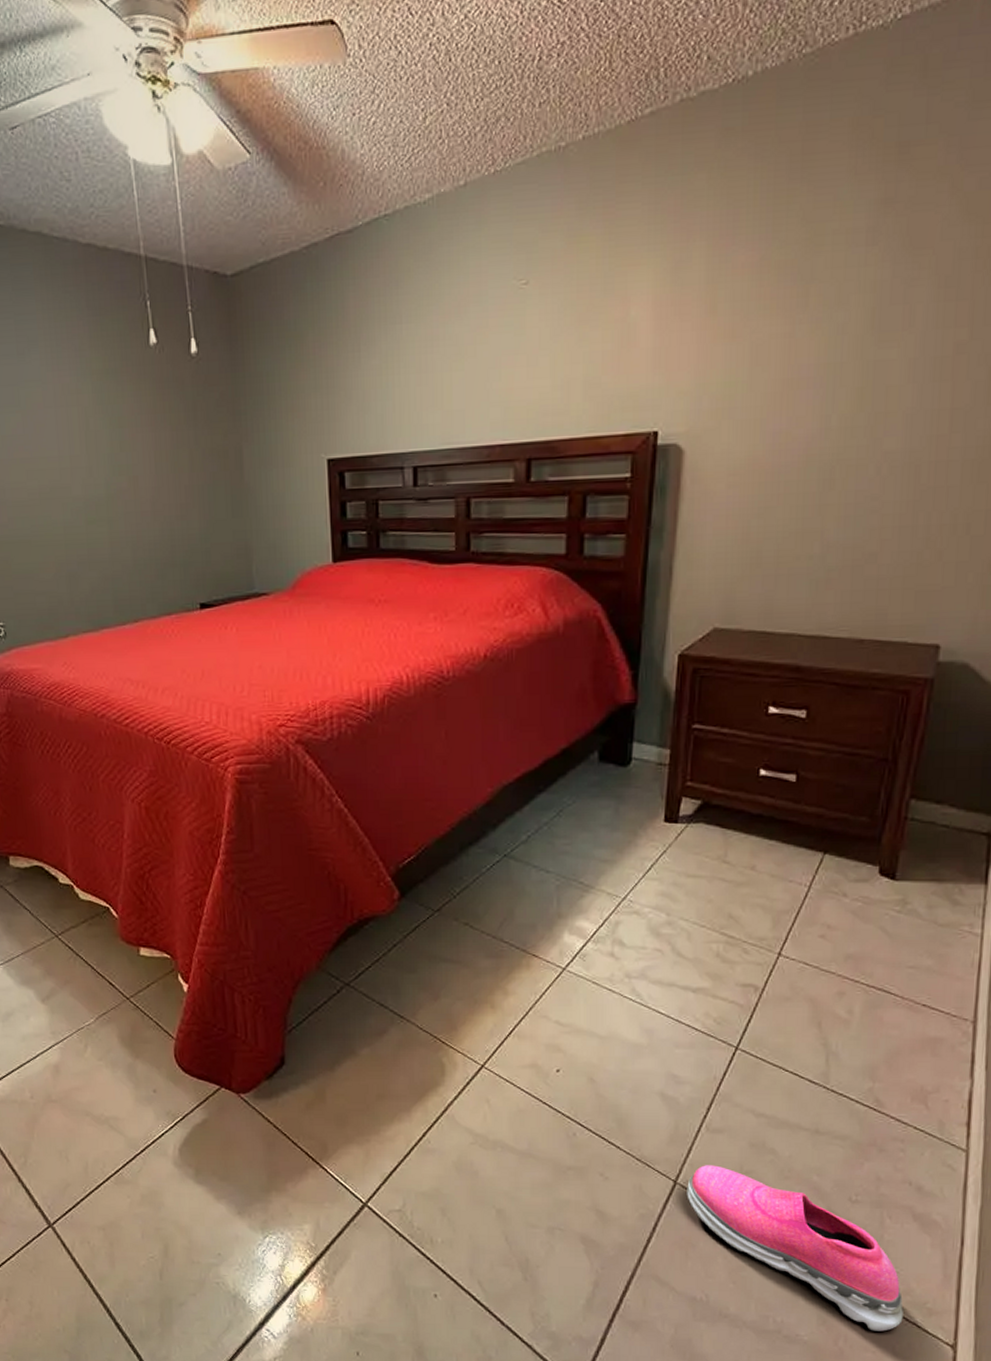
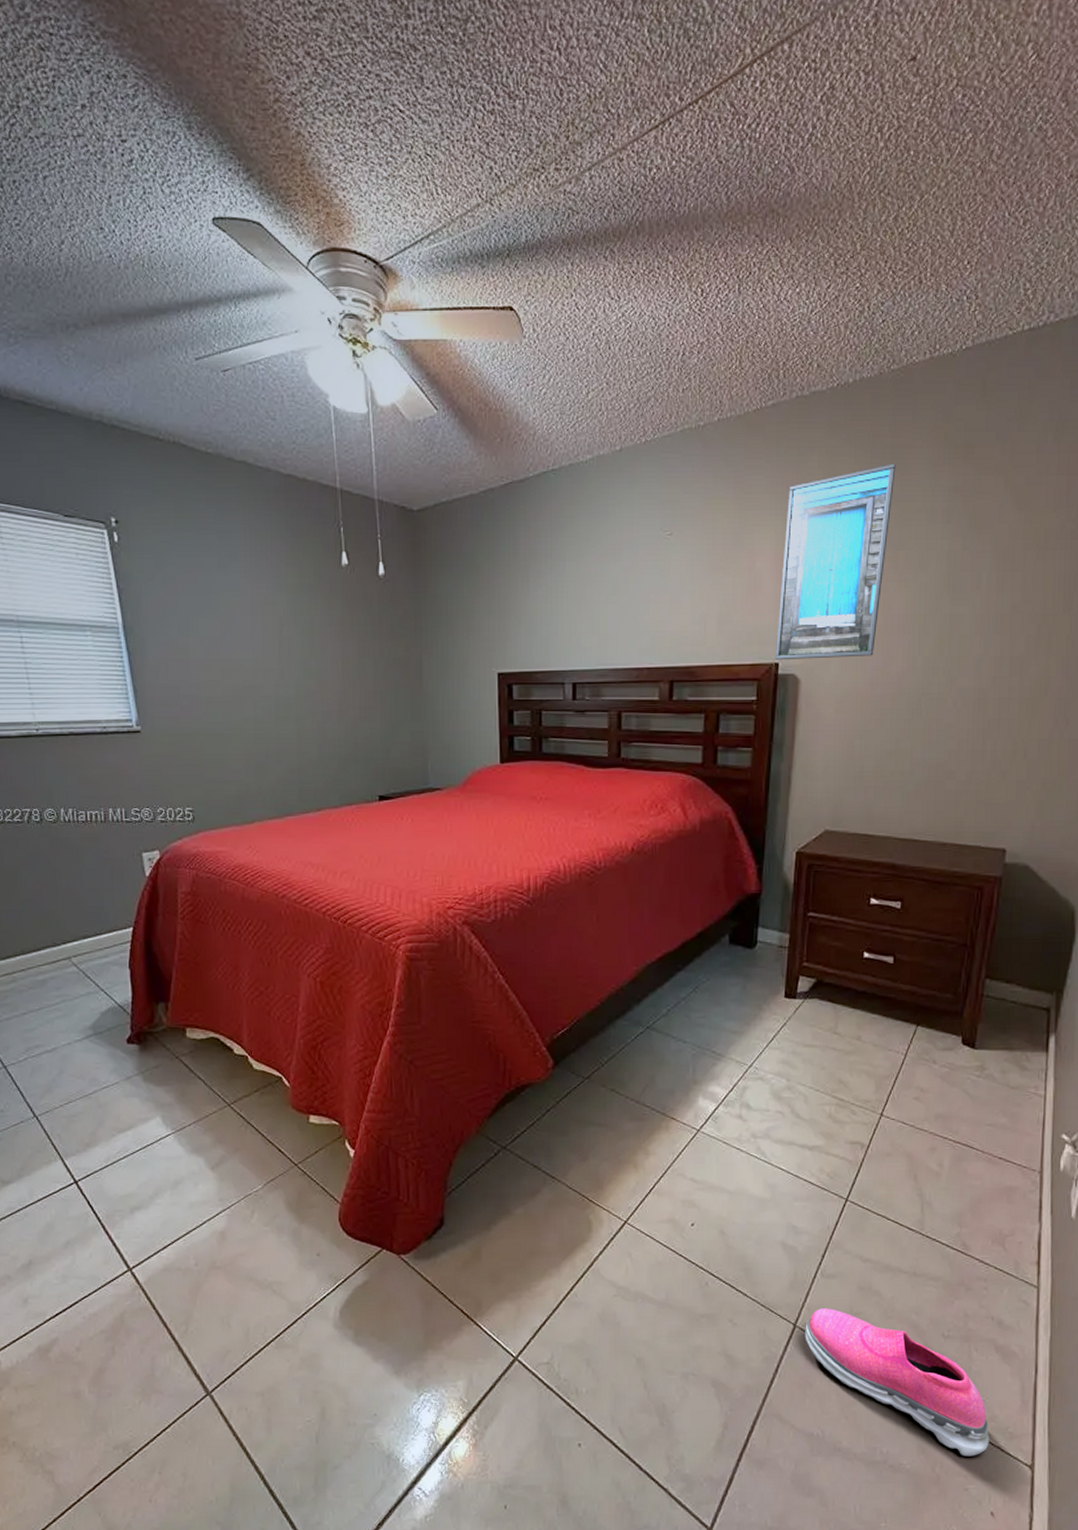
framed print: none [653,174,807,428] -> present [775,463,896,660]

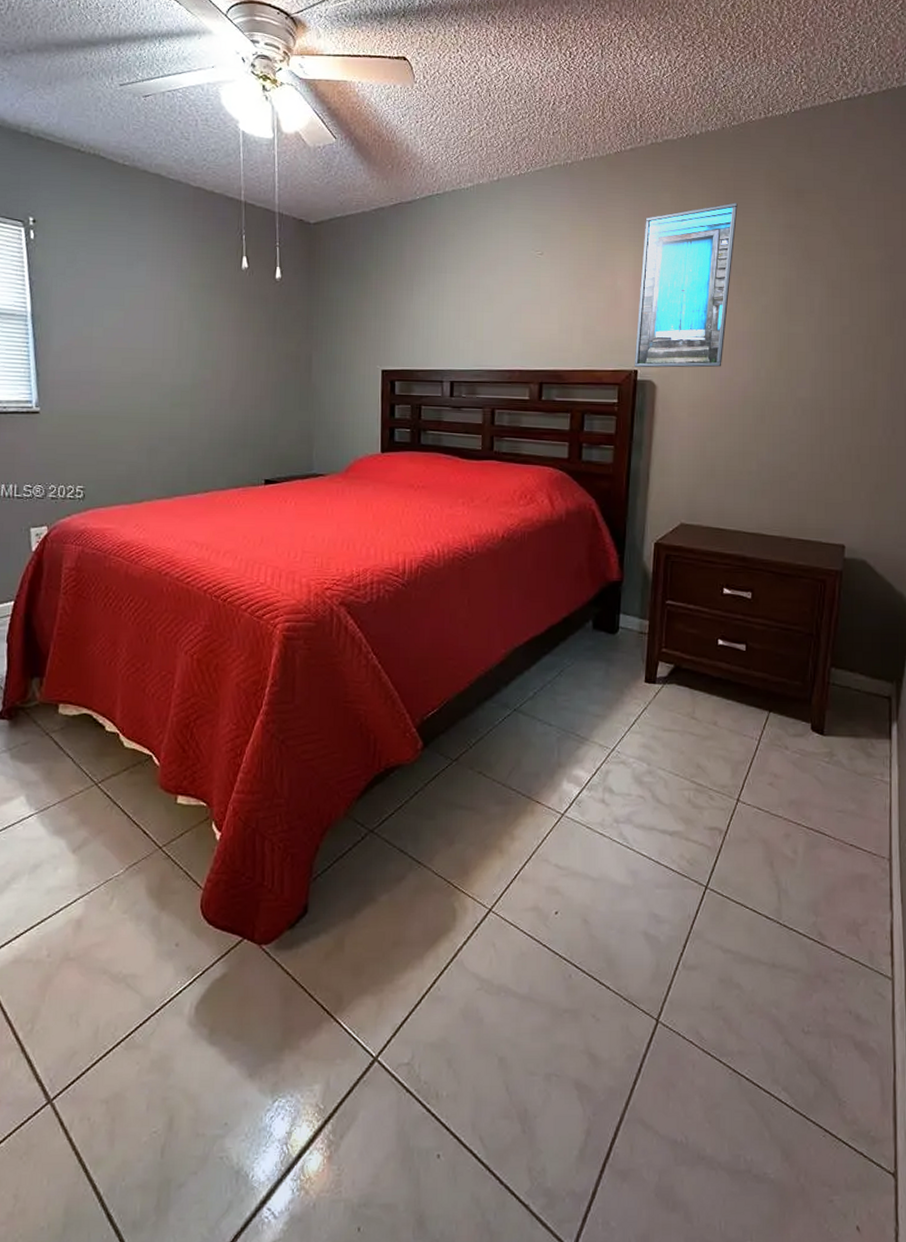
shoe: present [805,1308,989,1457] -> none [667,1002,852,1164]

